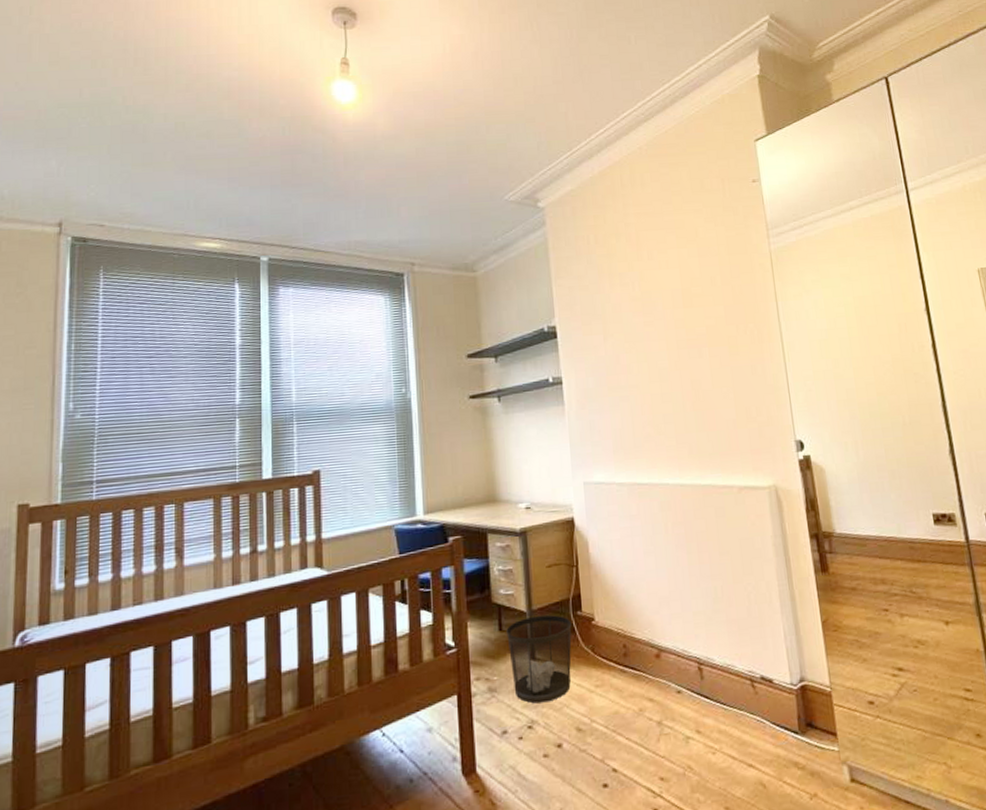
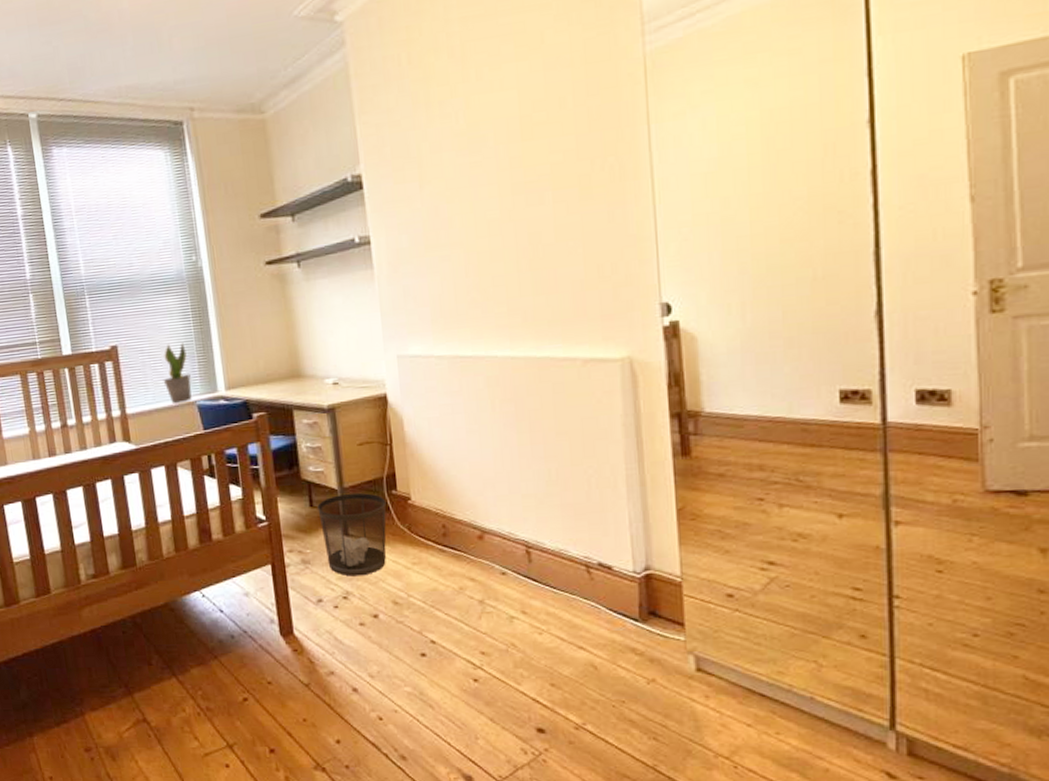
potted plant: none [363,468,391,529] -> present [163,343,192,404]

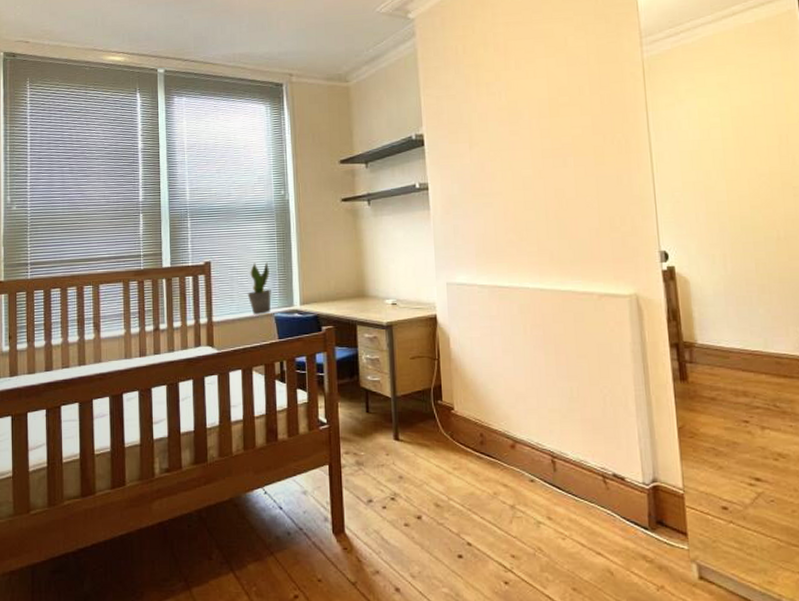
waste bin: present [317,493,387,576] -> none [373,402,433,479]

